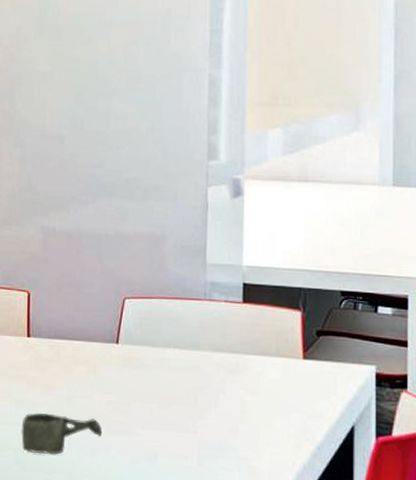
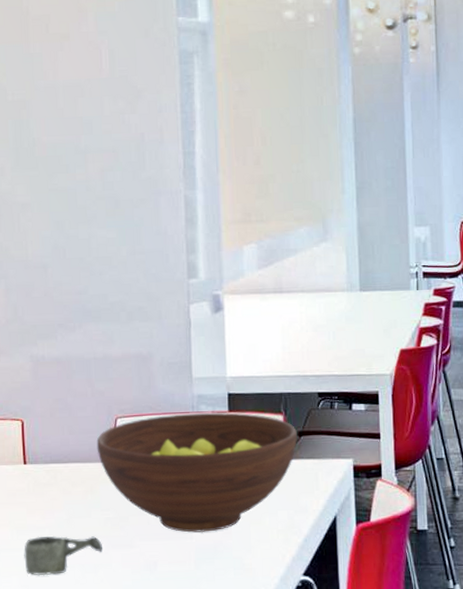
fruit bowl: none [102,300,315,428] -> present [96,412,297,533]

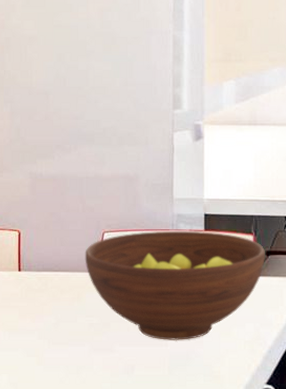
cup: present [24,535,103,576] -> none [14,338,86,375]

